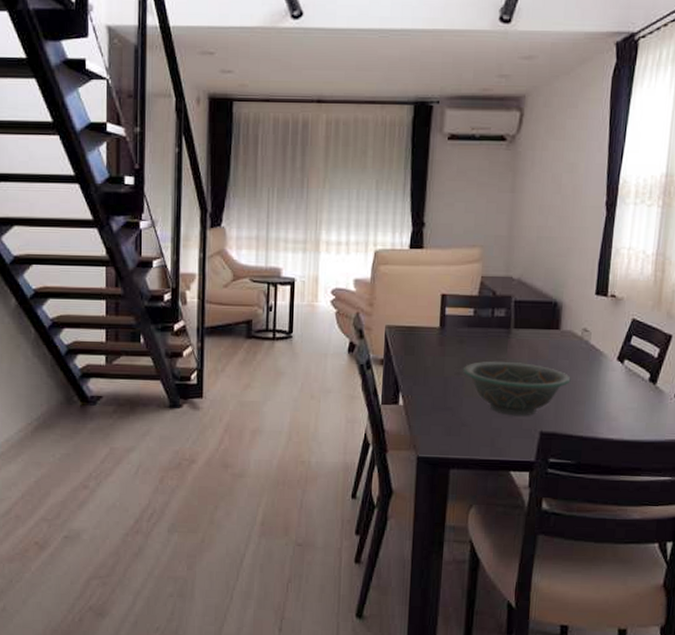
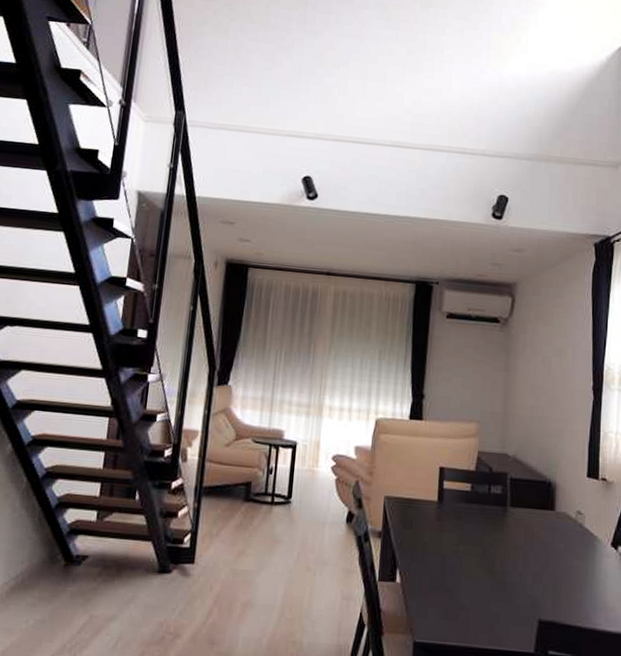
decorative bowl: present [463,361,571,416] -> none [461,540,567,602]

